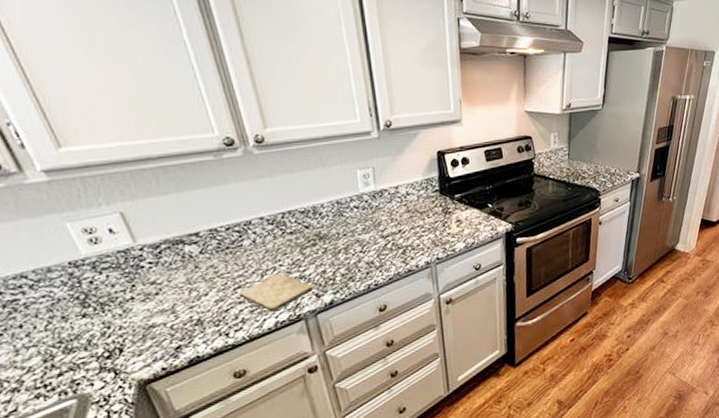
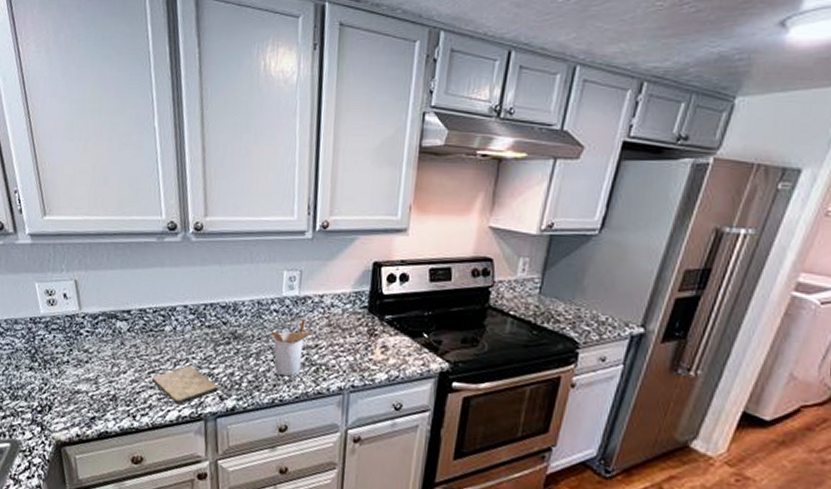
utensil holder: none [354,209,394,263] -> present [270,318,312,376]

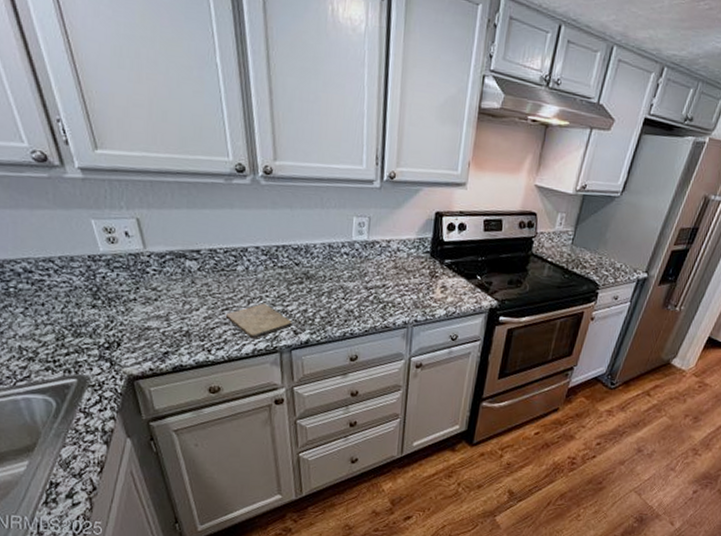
utensil holder: present [270,318,312,376] -> none [341,260,380,312]

